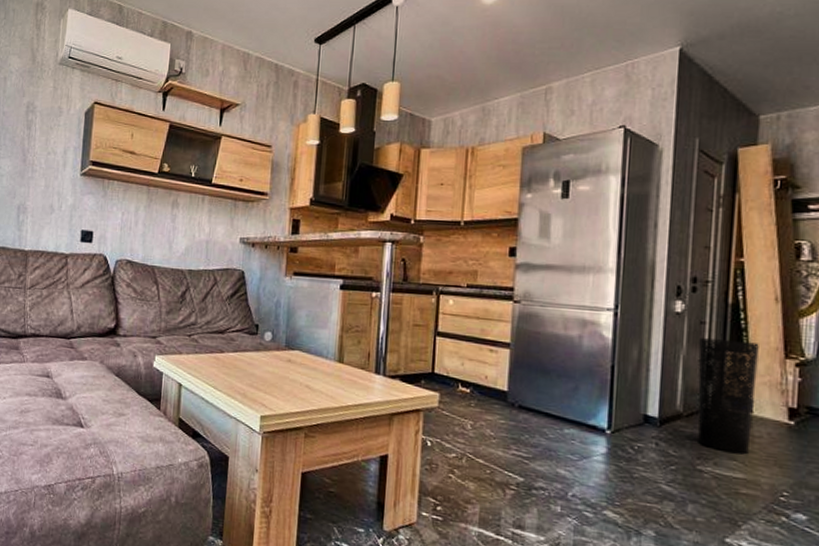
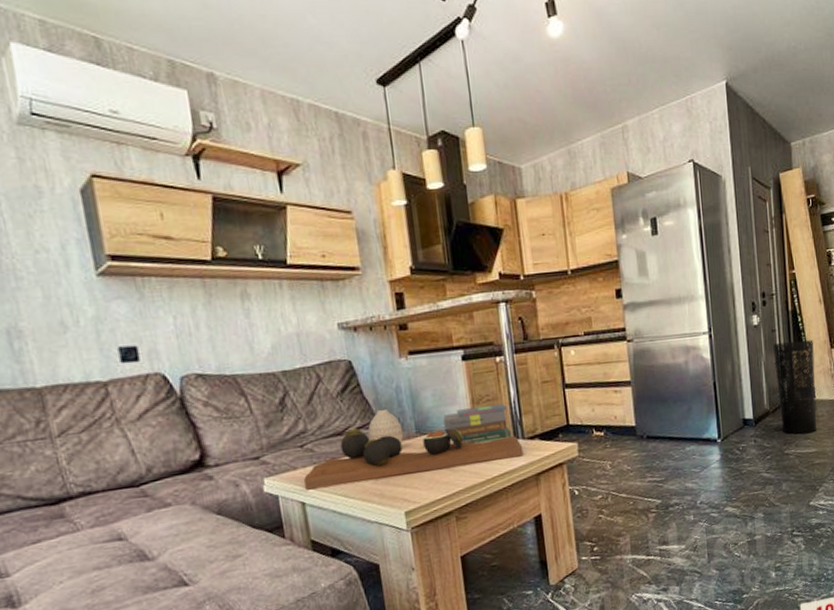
decorative tray: none [185,330,382,393] -> present [304,428,524,490]
vase: none [244,318,275,352] -> present [367,408,404,443]
books: none [311,334,374,372] -> present [443,403,512,445]

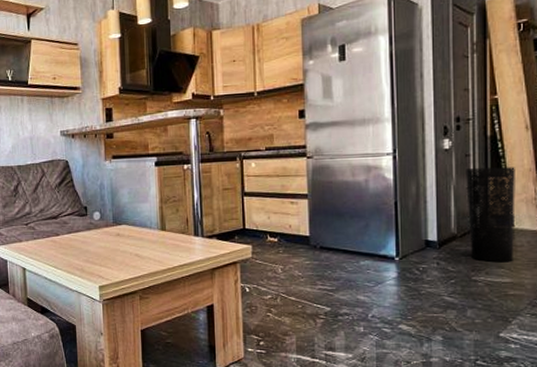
decorative tray: present [304,428,524,490] -> none [26,215,202,259]
vase: present [367,408,404,443] -> none [75,201,103,229]
books: present [443,403,512,445] -> none [135,204,192,237]

